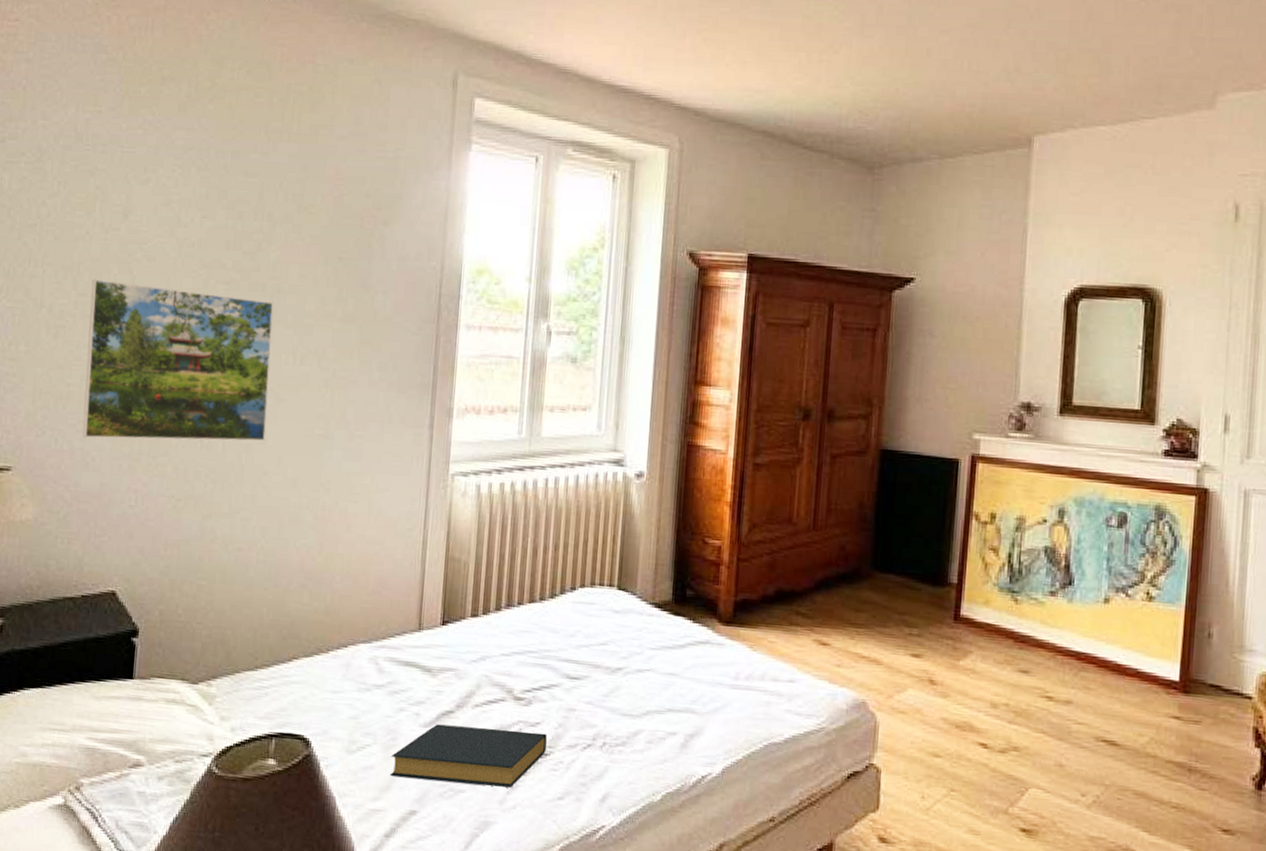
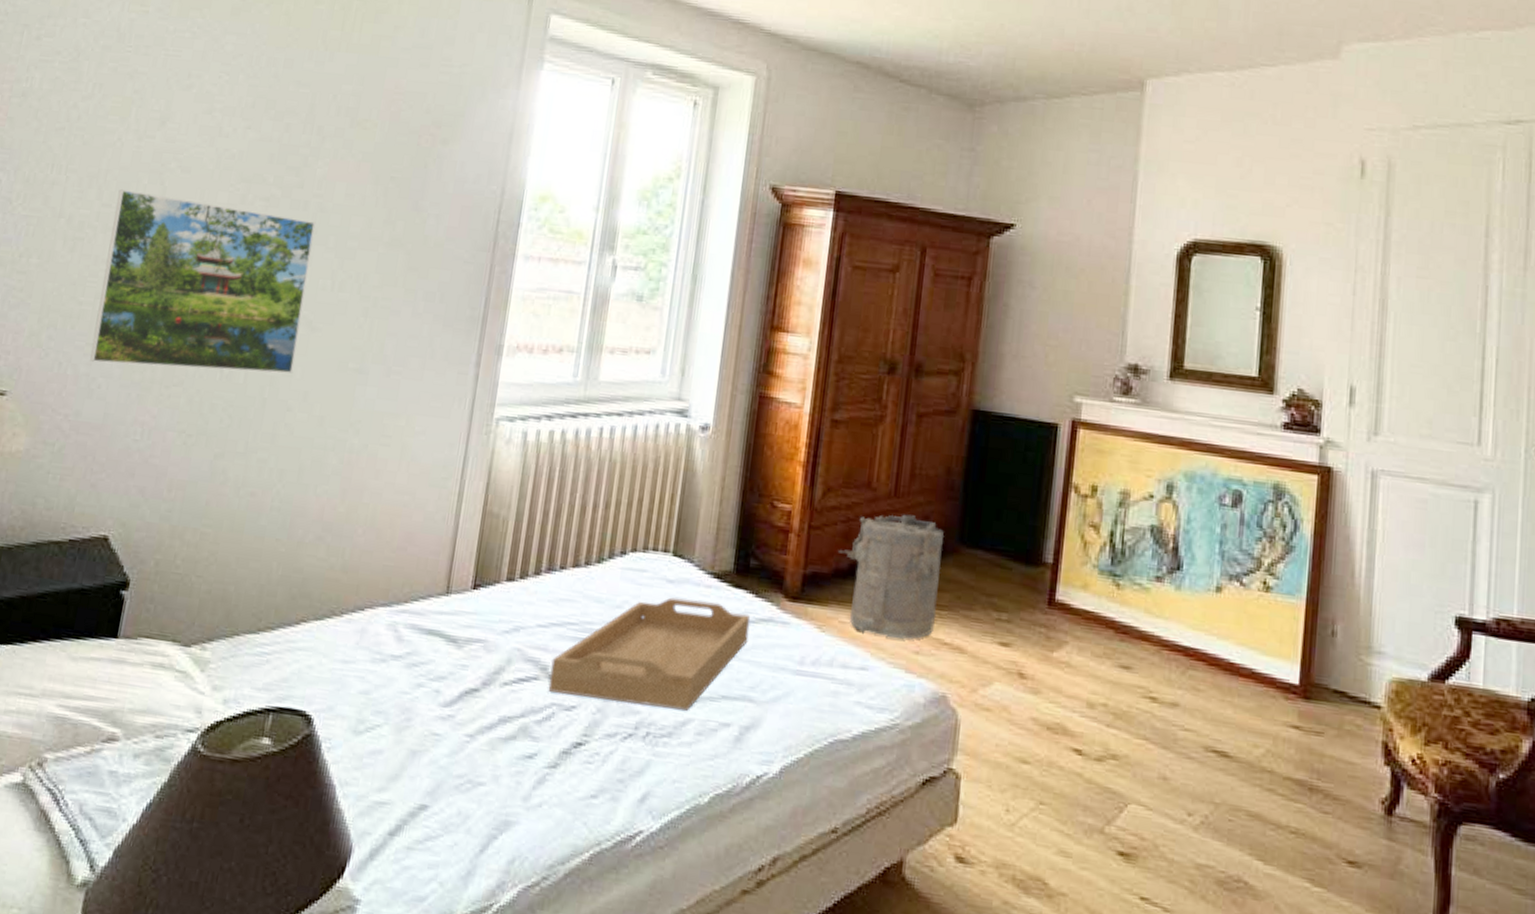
hardback book: present [390,724,547,788] -> none [400,703,583,782]
serving tray: none [514,626,690,723] -> present [548,597,751,711]
laundry hamper: none [765,545,860,654] -> present [838,514,945,639]

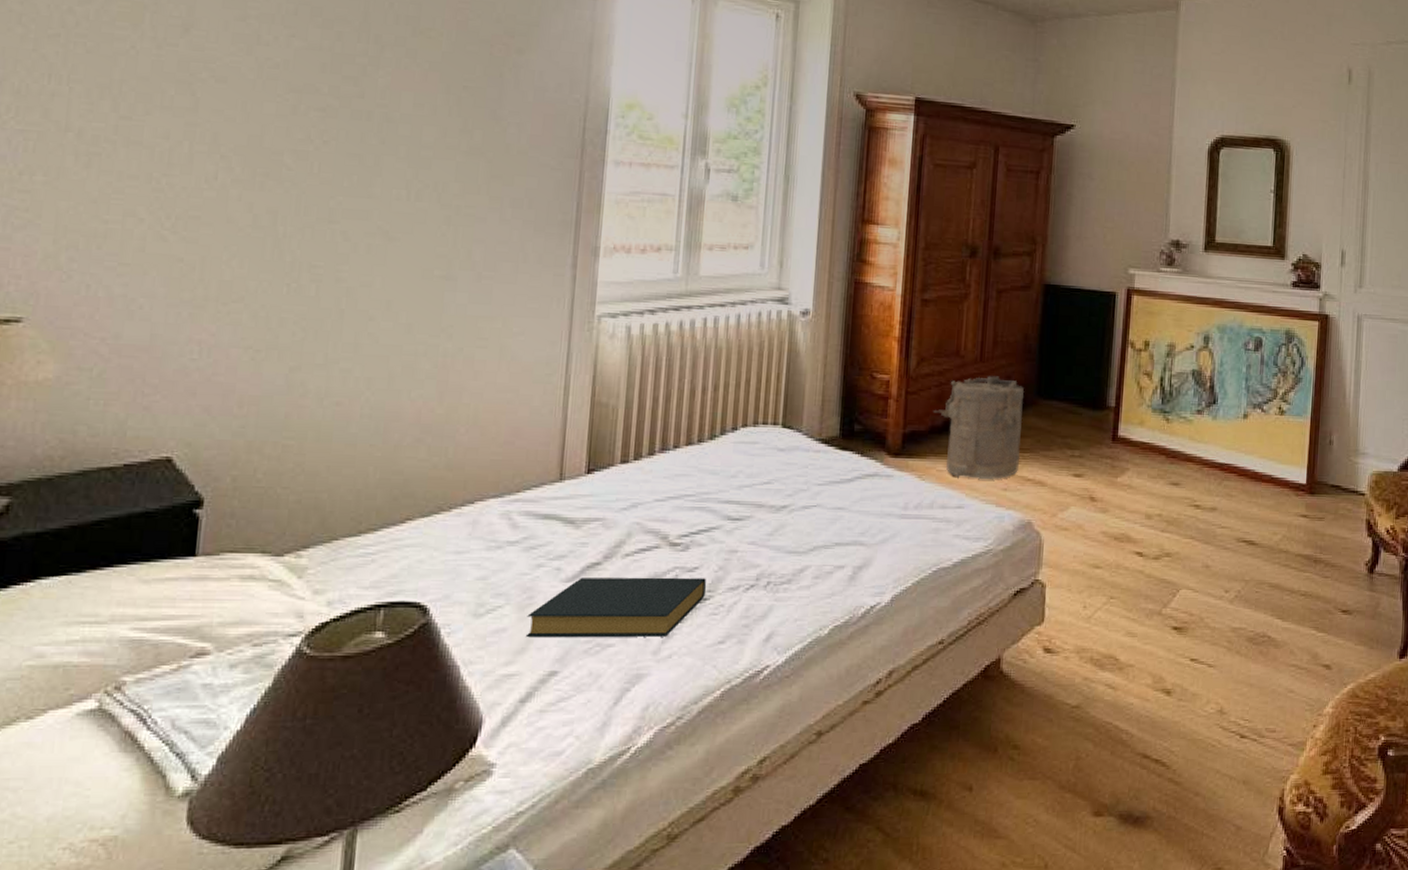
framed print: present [90,189,316,374] -> none [125,101,383,284]
hardback book: none [400,703,583,782] -> present [525,577,706,638]
serving tray: present [548,597,751,711] -> none [670,464,858,560]

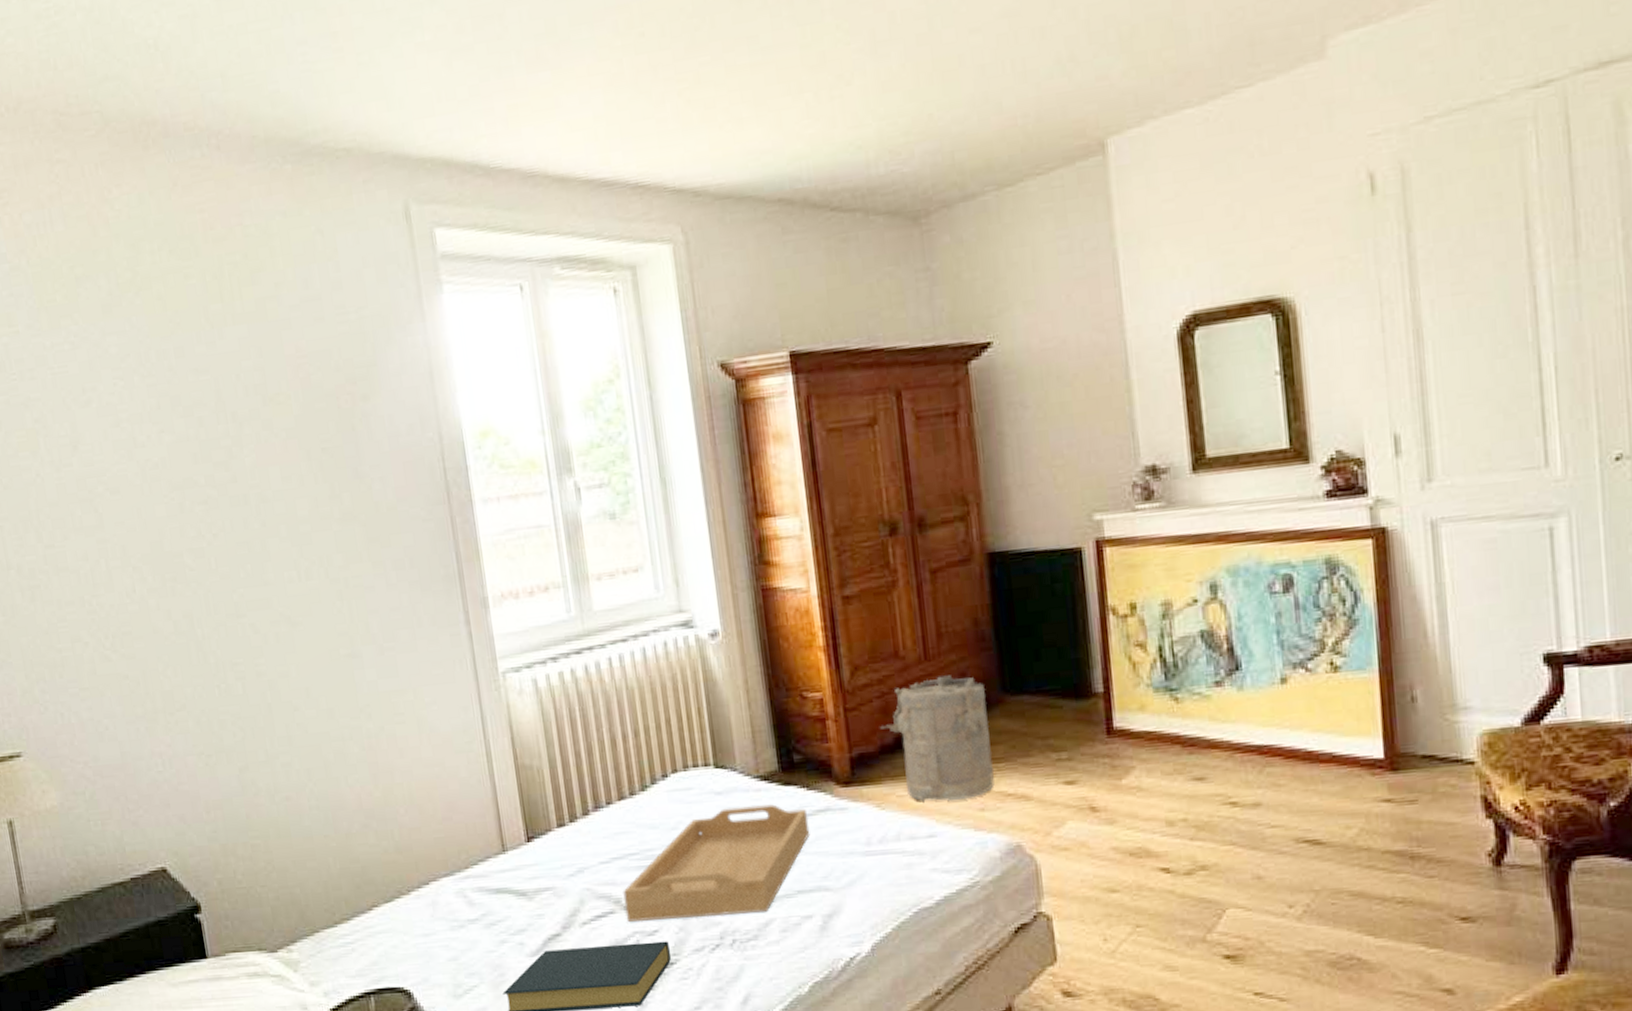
serving tray: none [670,464,858,560] -> present [623,804,810,922]

